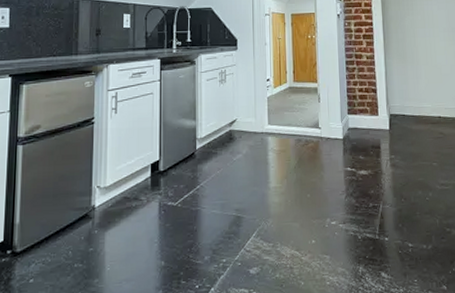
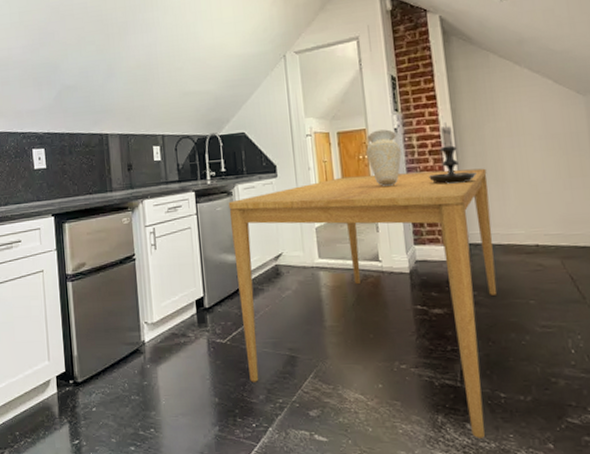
dining table: none [191,52,410,285] -> present [228,168,497,438]
vase: none [314,15,342,64] -> present [366,129,402,187]
candle holder: none [362,12,398,64] -> present [428,122,476,184]

